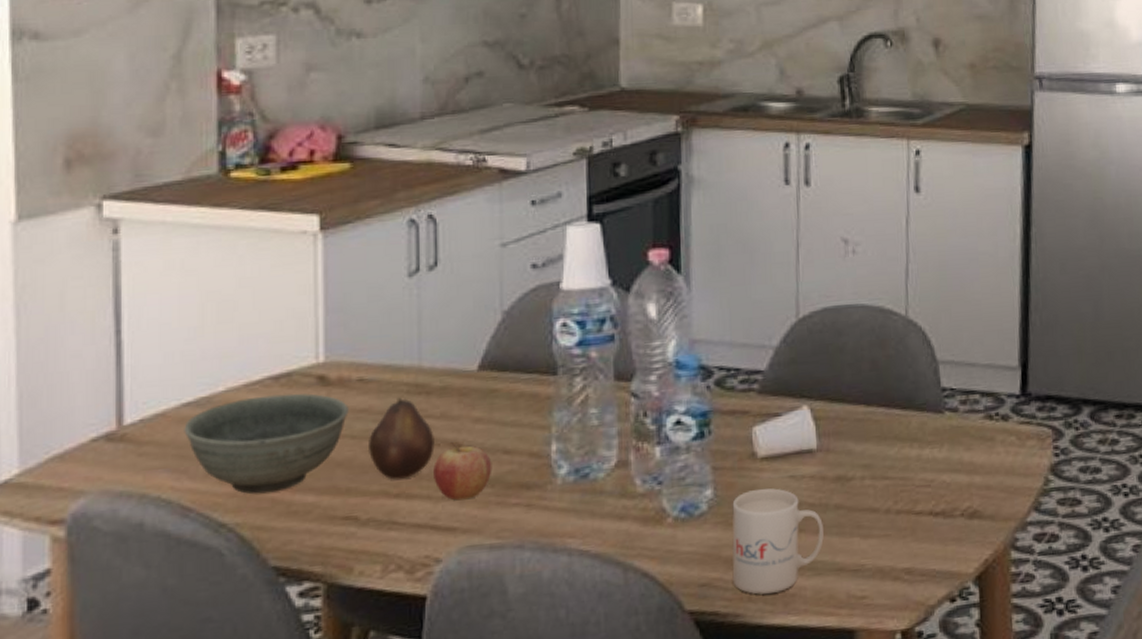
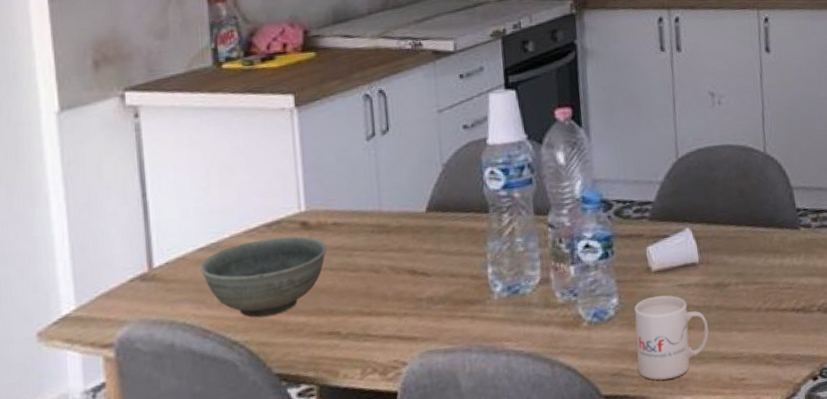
fruit: present [367,397,436,479] -> none [344,236,397,301]
fruit: present [433,441,492,501] -> none [396,269,443,316]

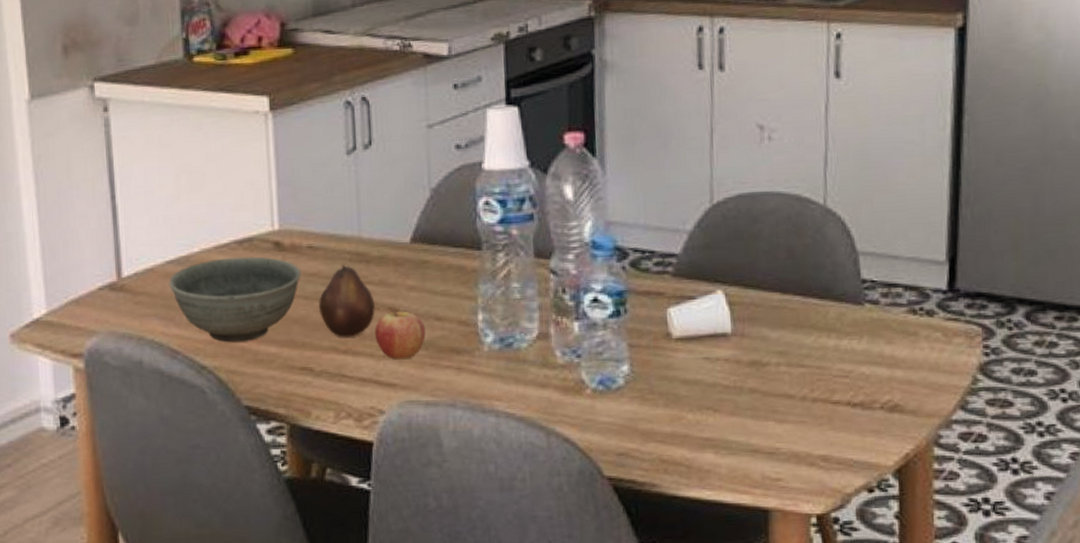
fruit: none [344,236,397,301] -> present [318,264,376,337]
fruit: none [396,269,443,316] -> present [375,306,426,360]
mug: present [634,295,709,381] -> none [648,367,739,468]

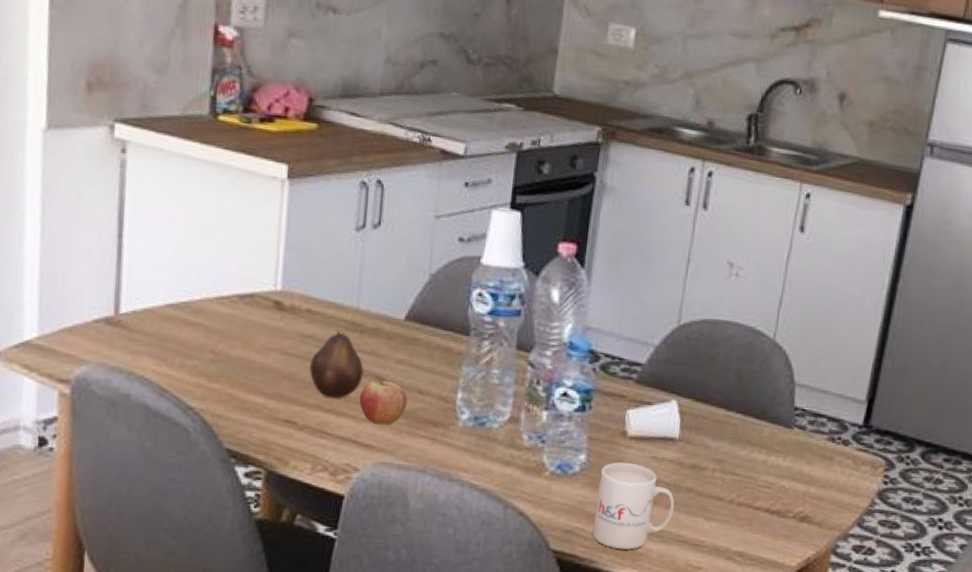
bowl: present [169,256,301,343] -> none [166,309,297,390]
mug: none [648,367,739,468] -> present [592,462,675,550]

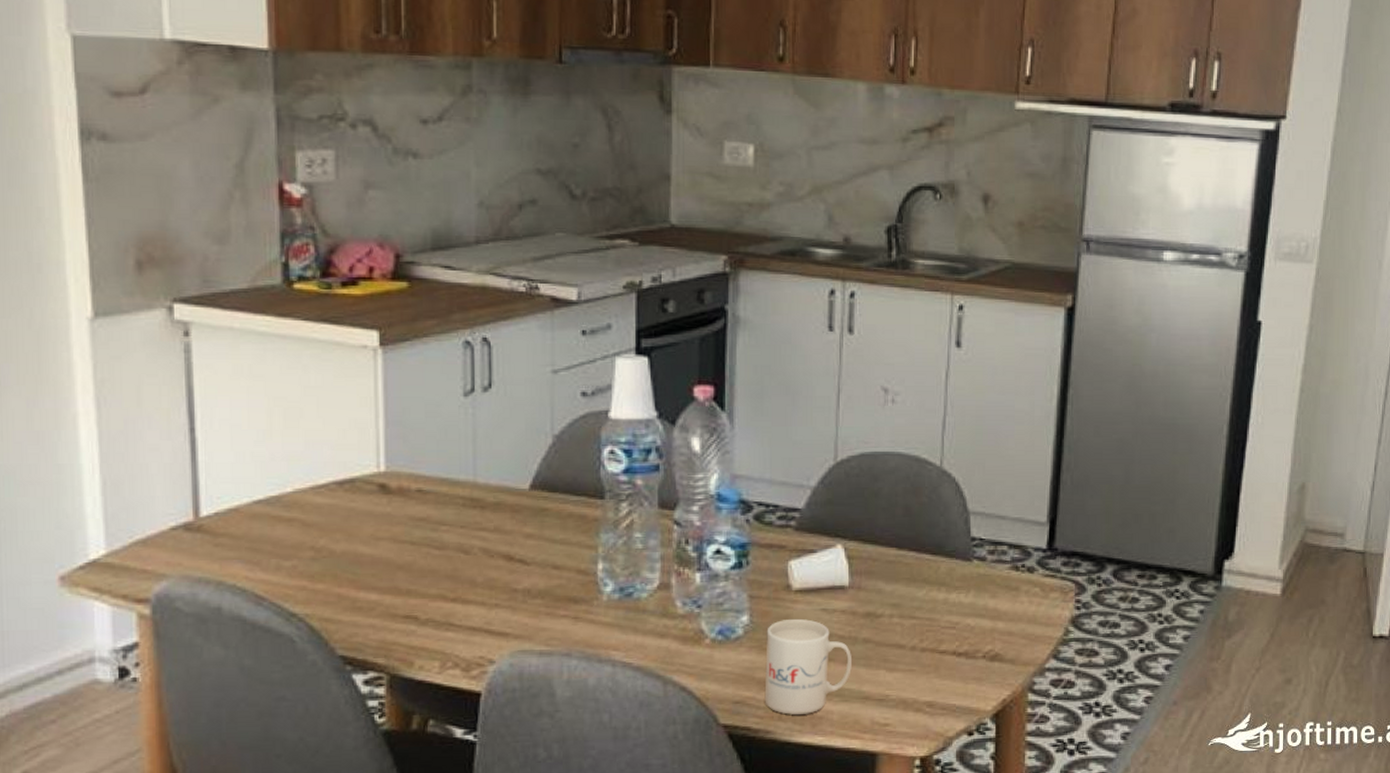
fruit: present [309,331,364,398] -> none [426,509,490,585]
fruit: present [359,375,408,425] -> none [487,554,542,609]

